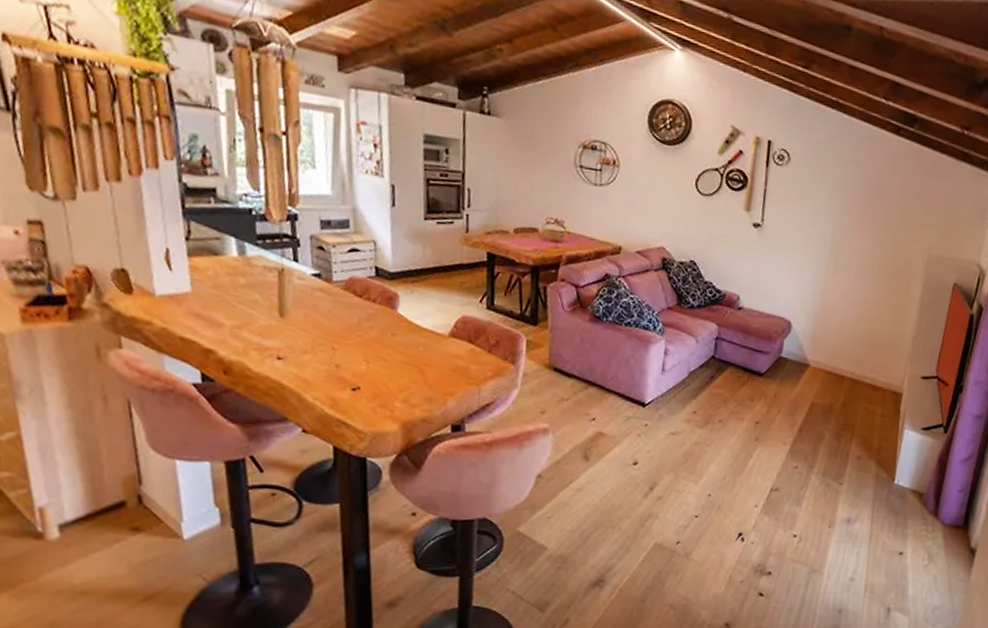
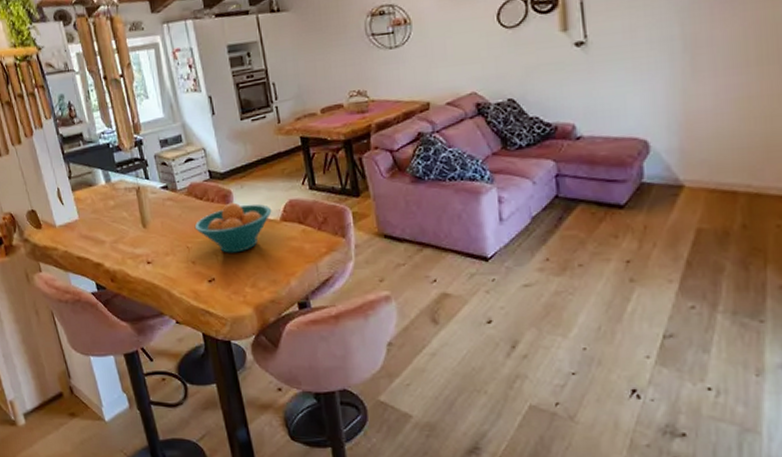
fruit bowl: none [346,306,441,363] -> present [194,202,272,253]

